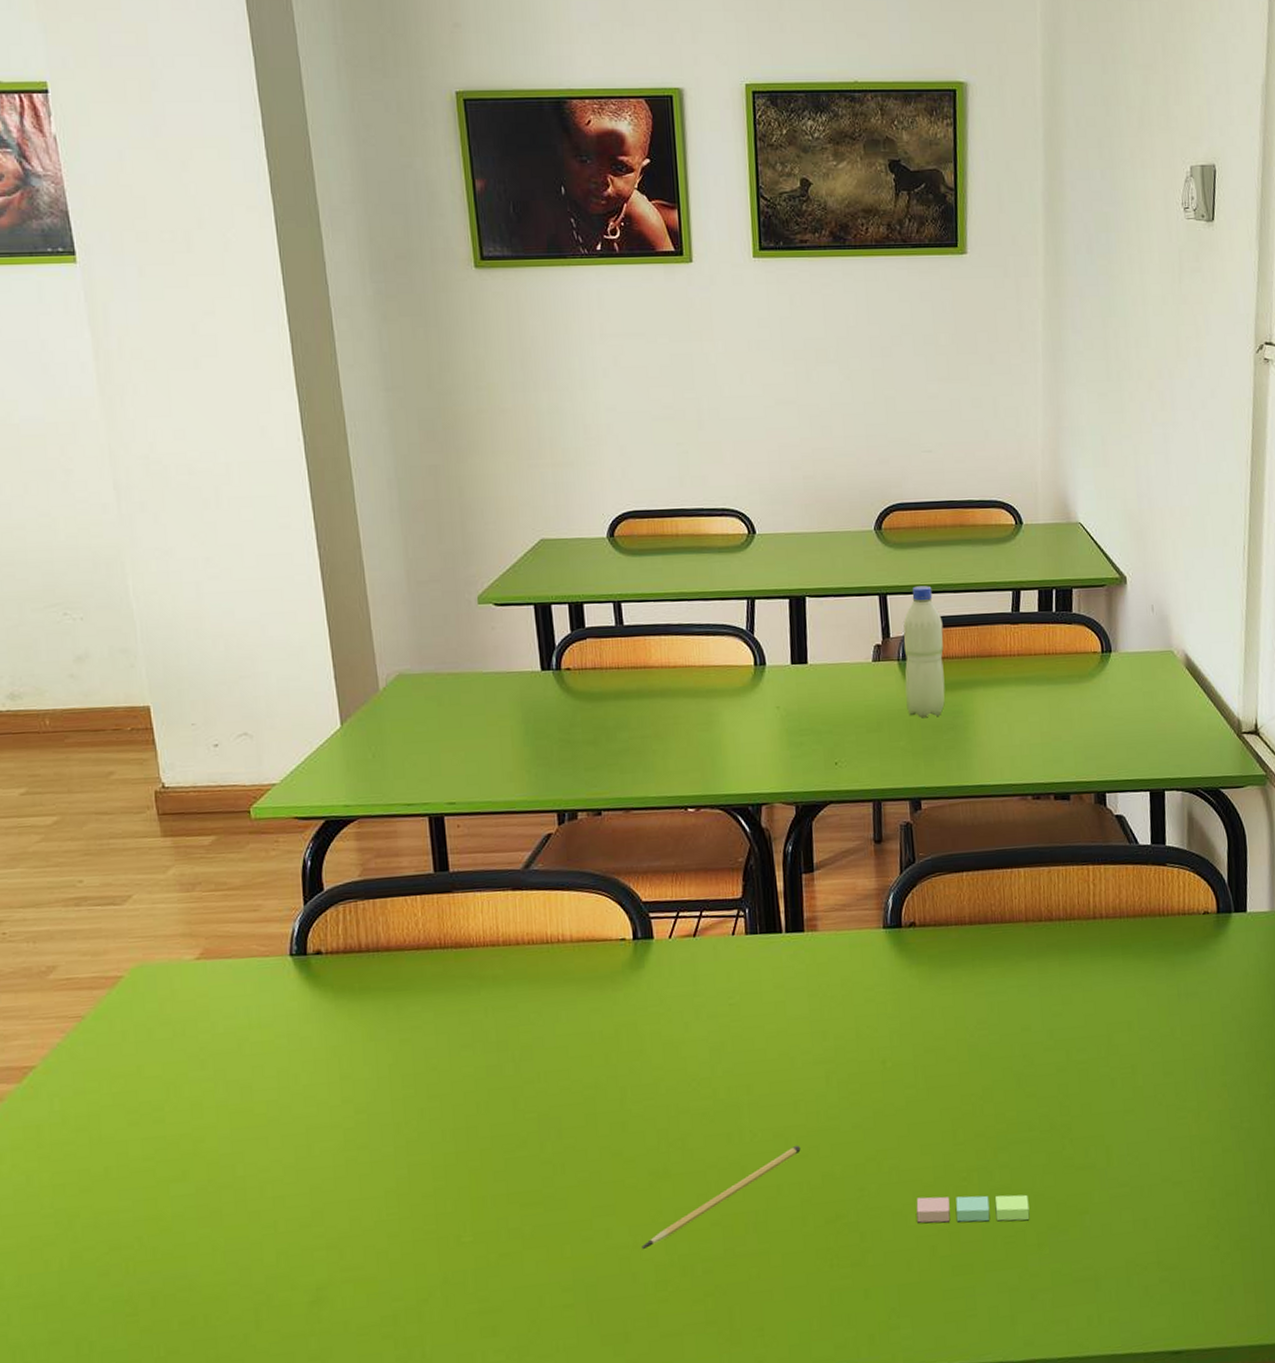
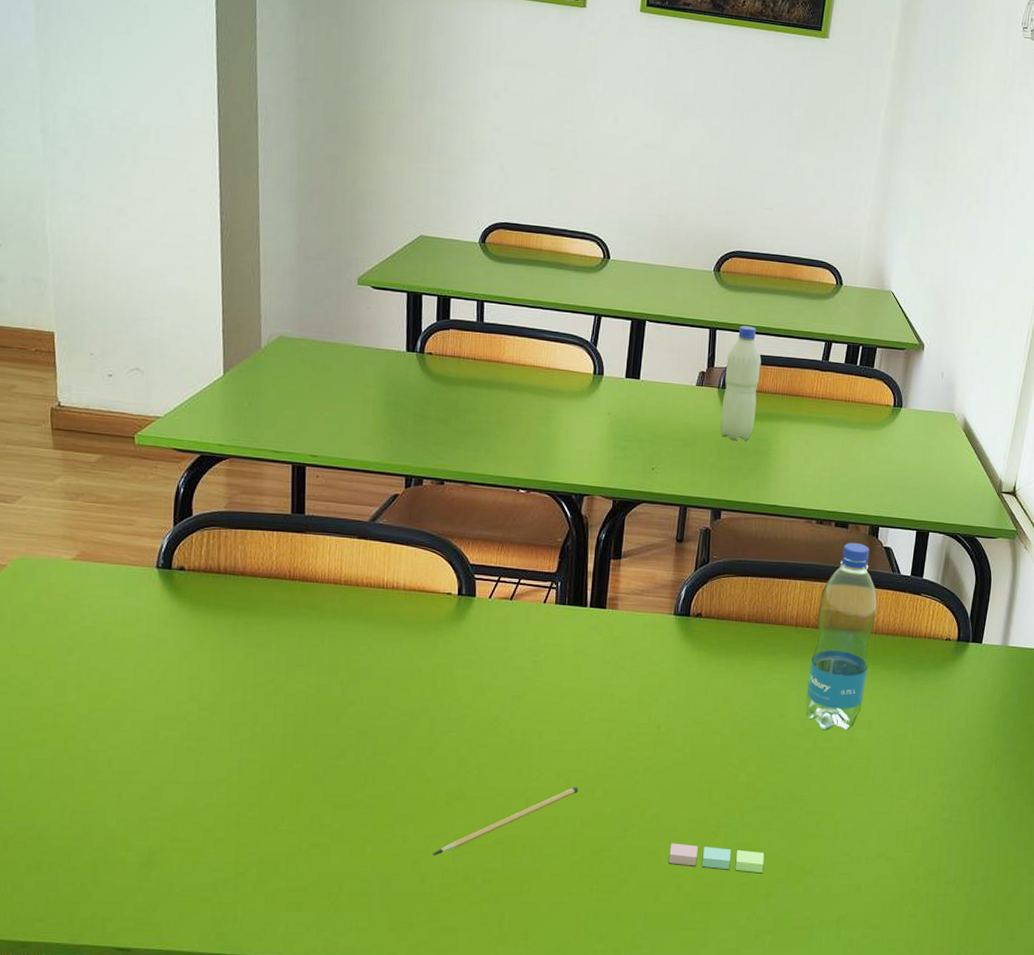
bottle: none [1049,814,1118,1040] -> present [805,542,878,731]

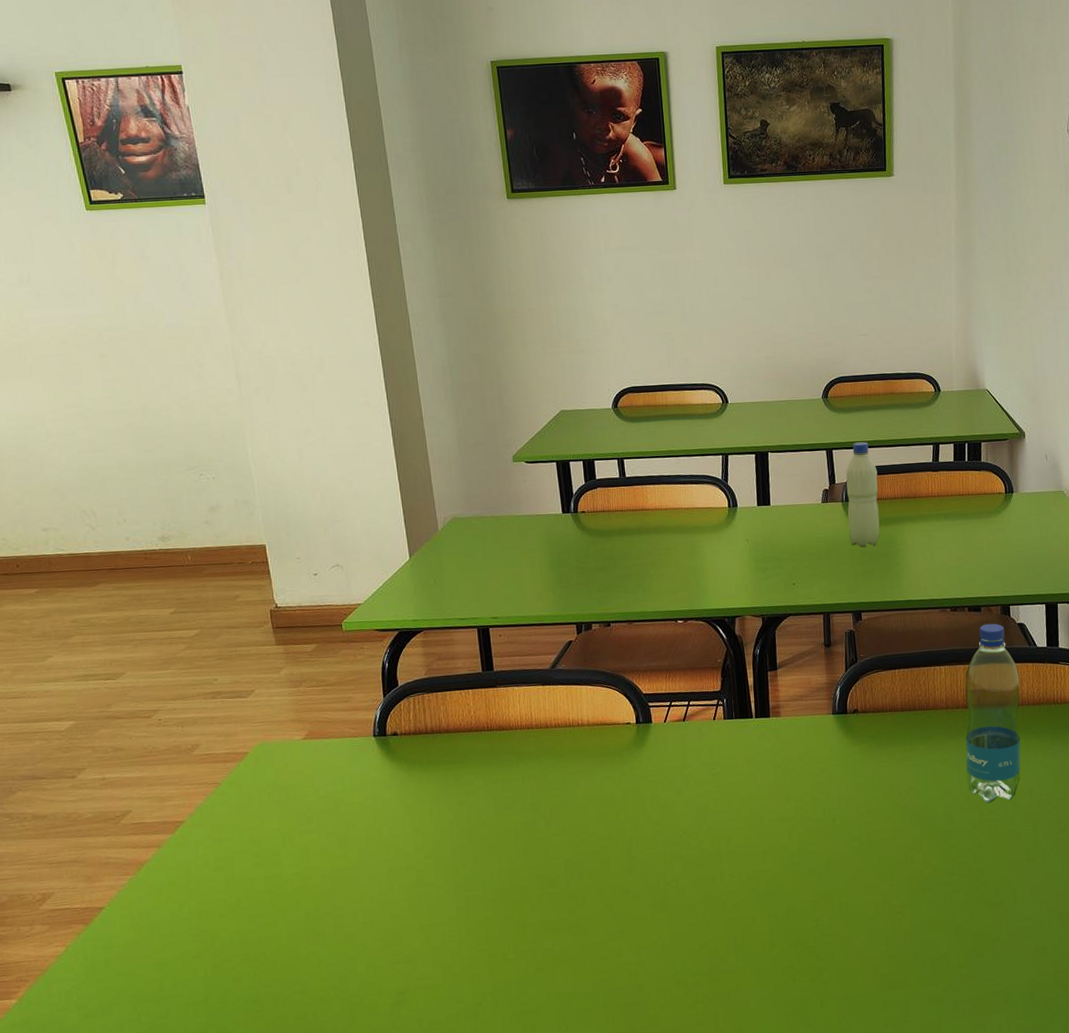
pencil: present [432,786,579,856] -> none [646,885,769,967]
sticky notes: present [669,843,765,874] -> none [861,926,952,949]

